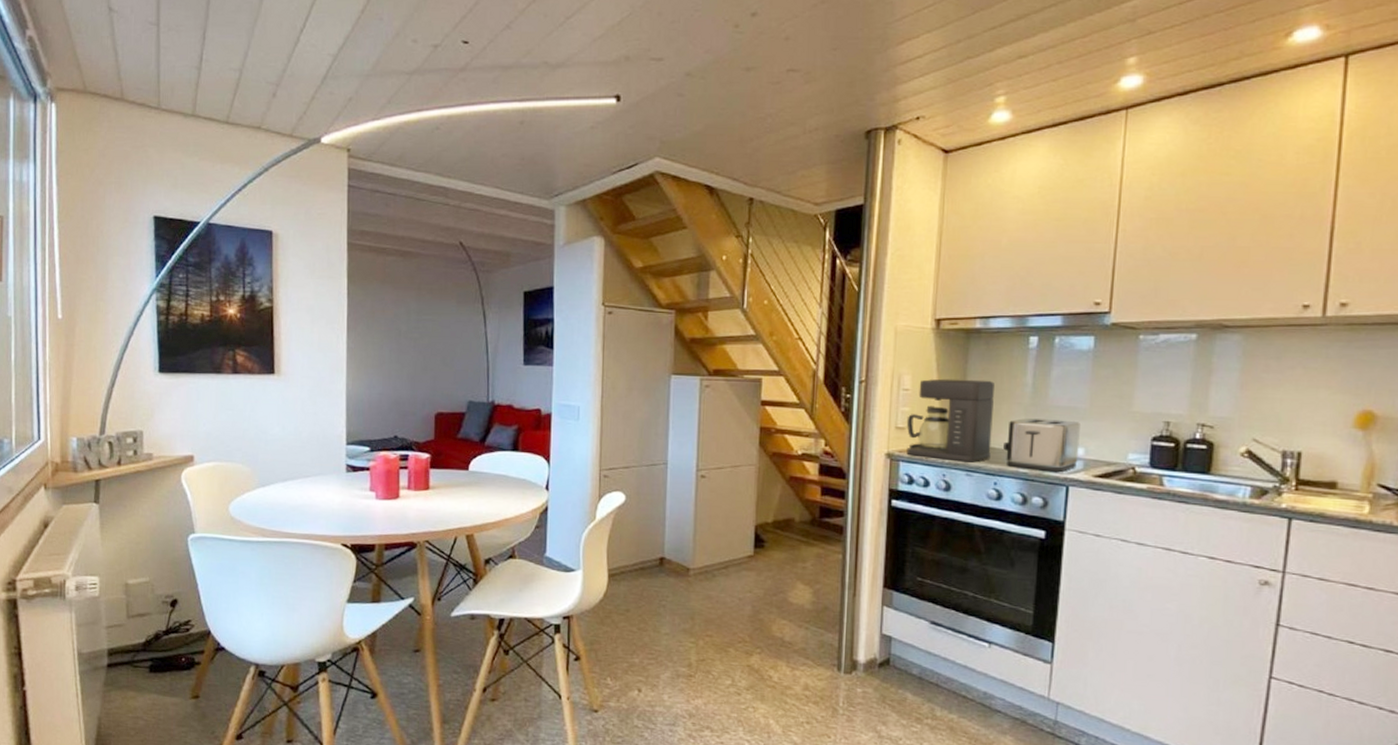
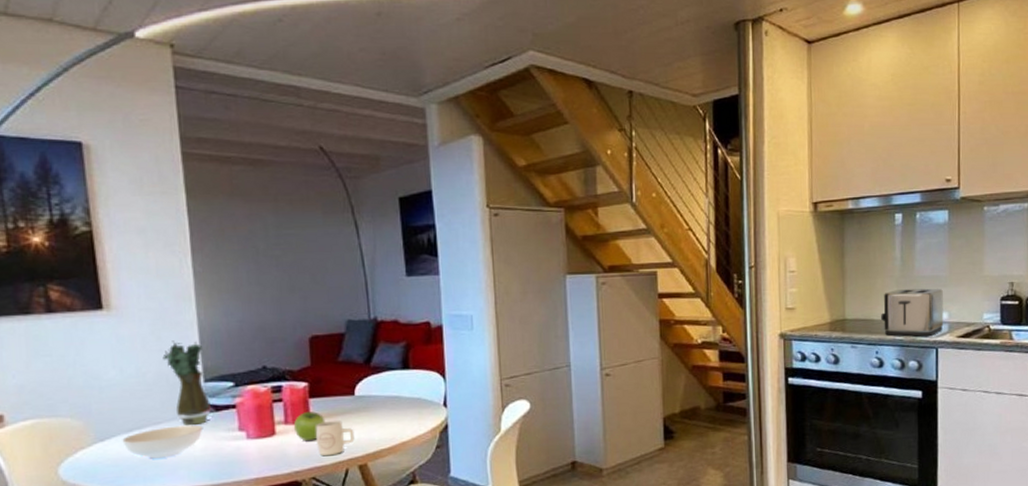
bowl: none [279,480,342,508] -> present [122,424,204,459]
vase: none [316,406,351,483] -> present [162,340,212,426]
fruit: none [414,481,442,507] -> present [293,412,326,441]
mug: none [433,490,465,523] -> present [316,420,355,457]
coffee maker: present [906,378,994,464] -> none [796,257,871,337]

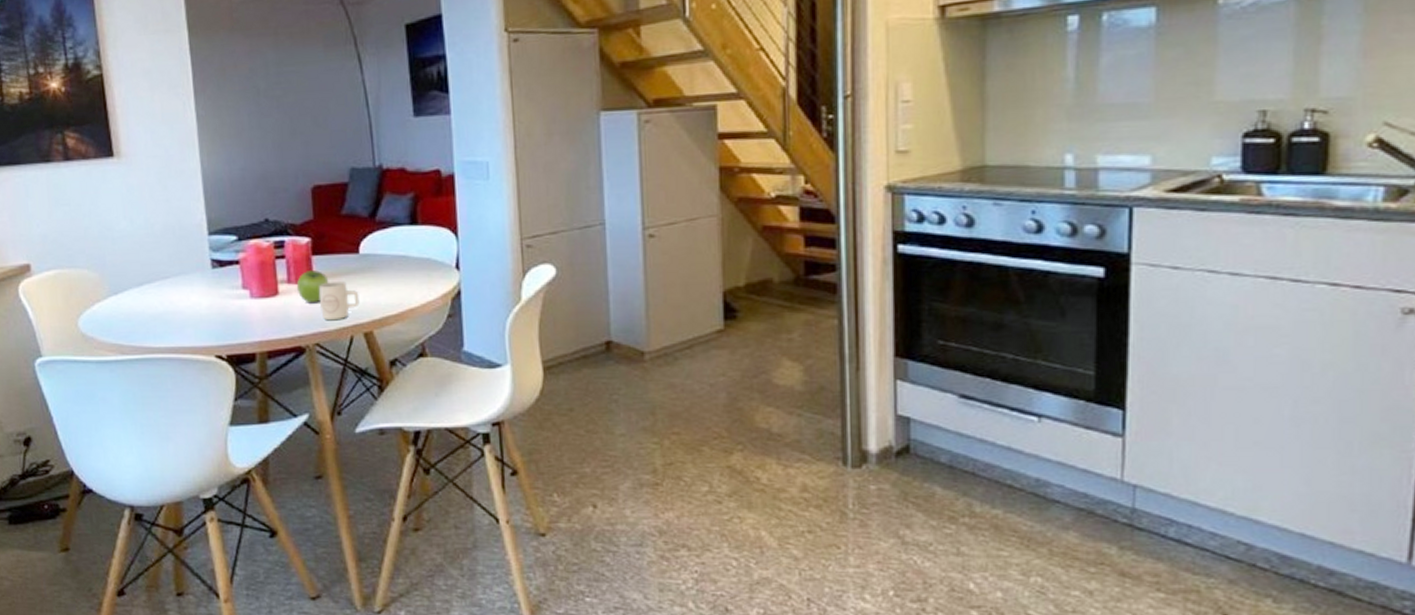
bowl: present [122,424,204,459] -> none [134,280,209,315]
vase: present [162,340,212,426] -> none [169,190,217,282]
toaster: present [881,288,944,338] -> none [1041,120,1143,192]

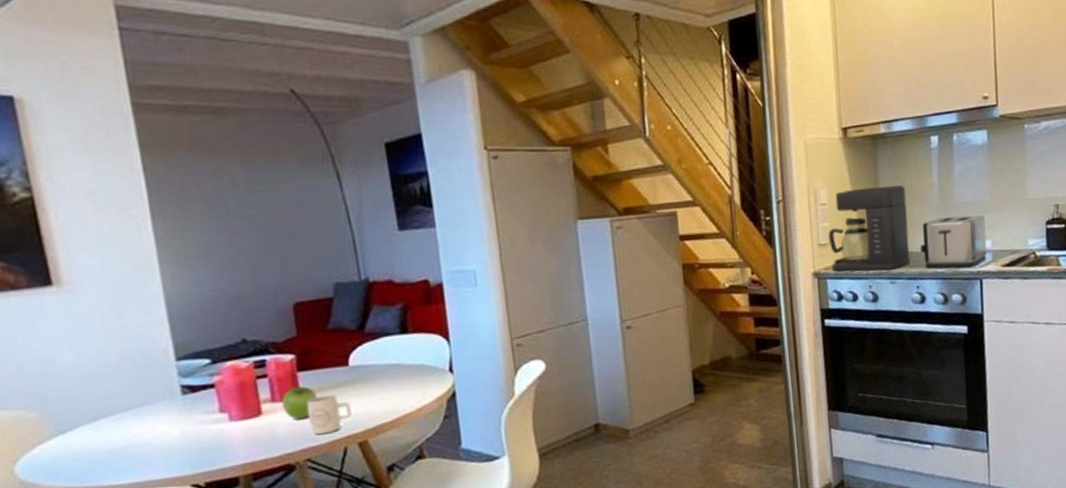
coffee maker: none [911,78,1025,190] -> present [829,184,910,272]
toaster: none [1041,120,1143,192] -> present [920,214,987,269]

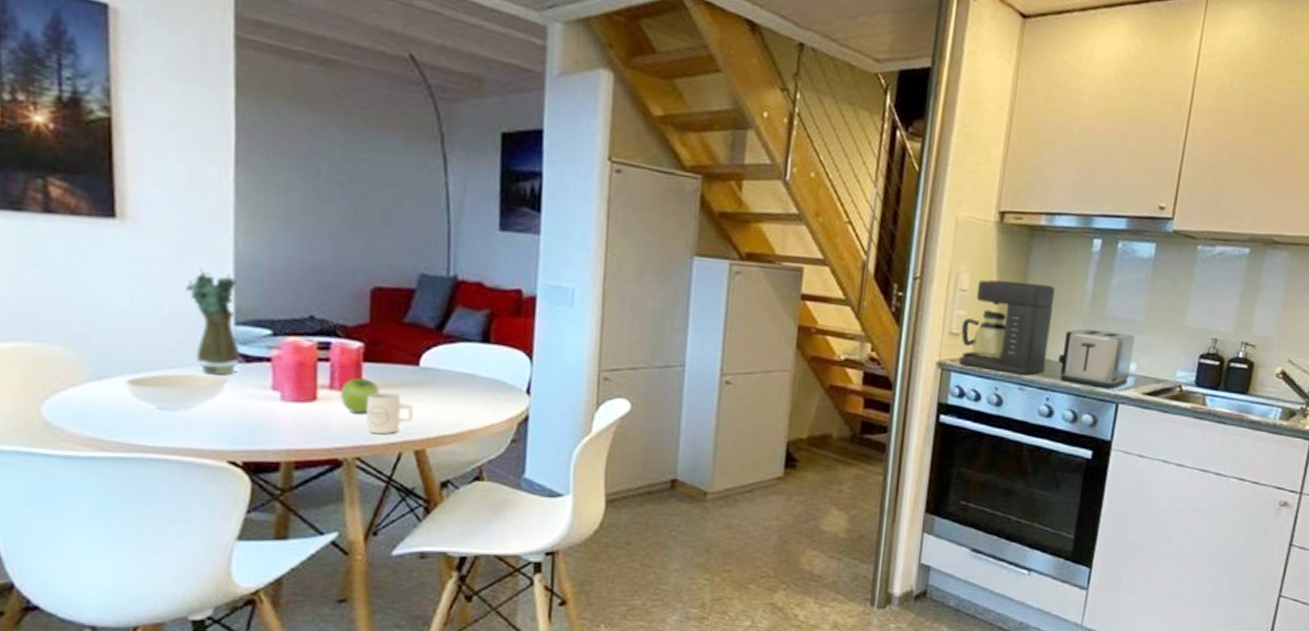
bowl: none [86,408,179,450] -> present [125,373,228,411]
vase: none [126,316,188,411] -> present [185,269,242,377]

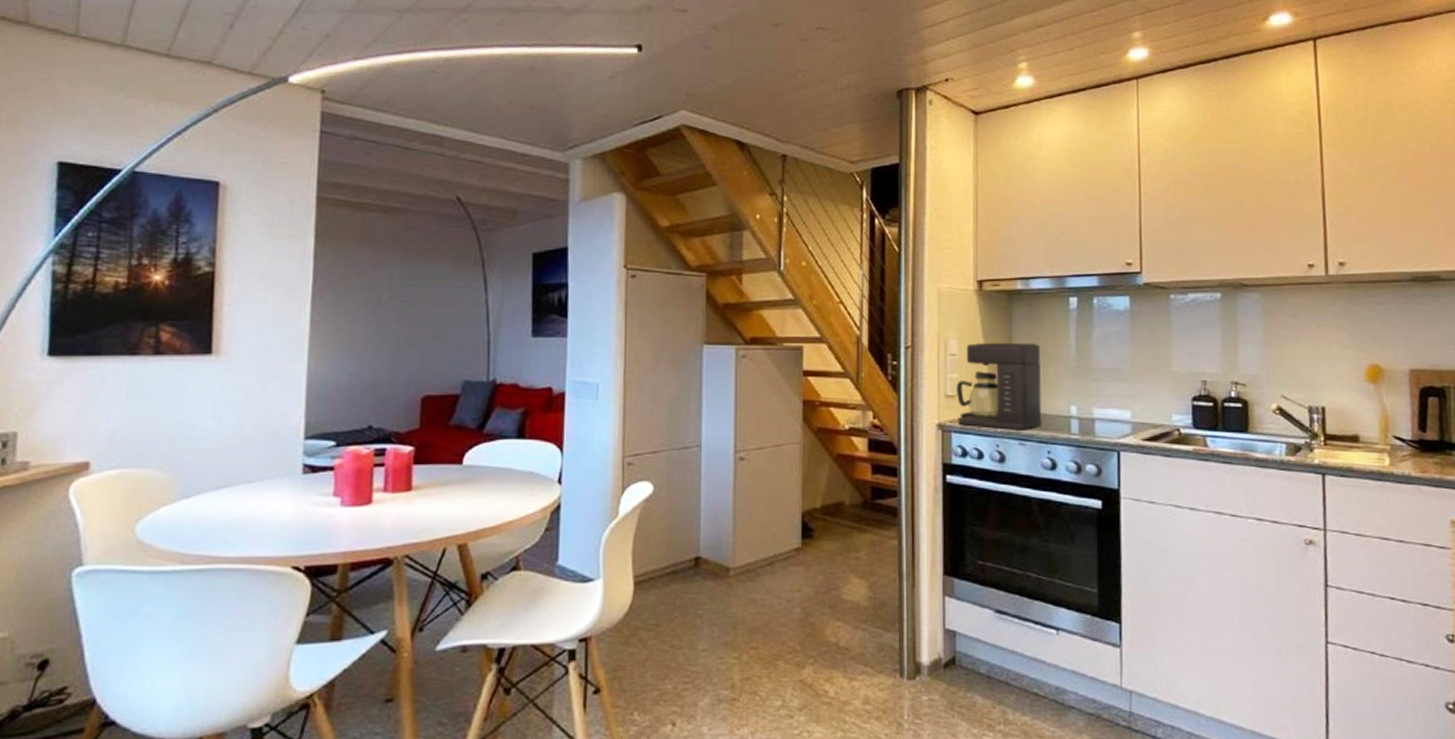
bowl: present [125,373,228,411] -> none [208,486,296,522]
vase: present [185,269,242,377] -> none [265,392,309,488]
fruit: present [339,378,380,413] -> none [392,480,428,512]
mug: present [366,392,414,435] -> none [415,490,458,532]
toaster: present [1058,328,1135,389] -> none [1054,380,1126,438]

